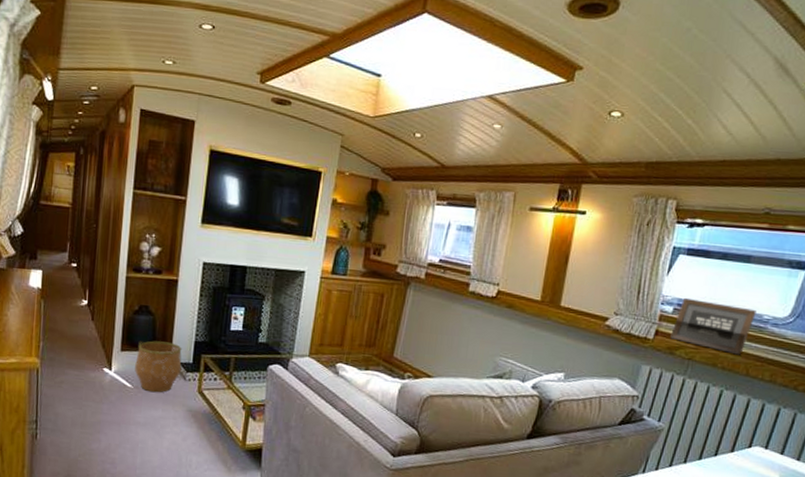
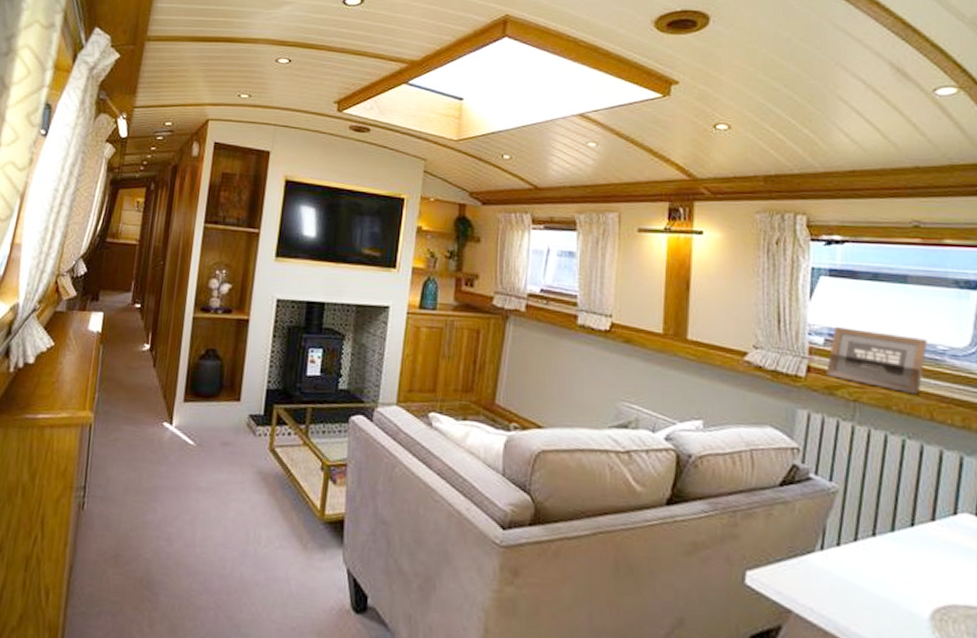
basket: present [135,340,182,393] -> none [198,389,252,451]

